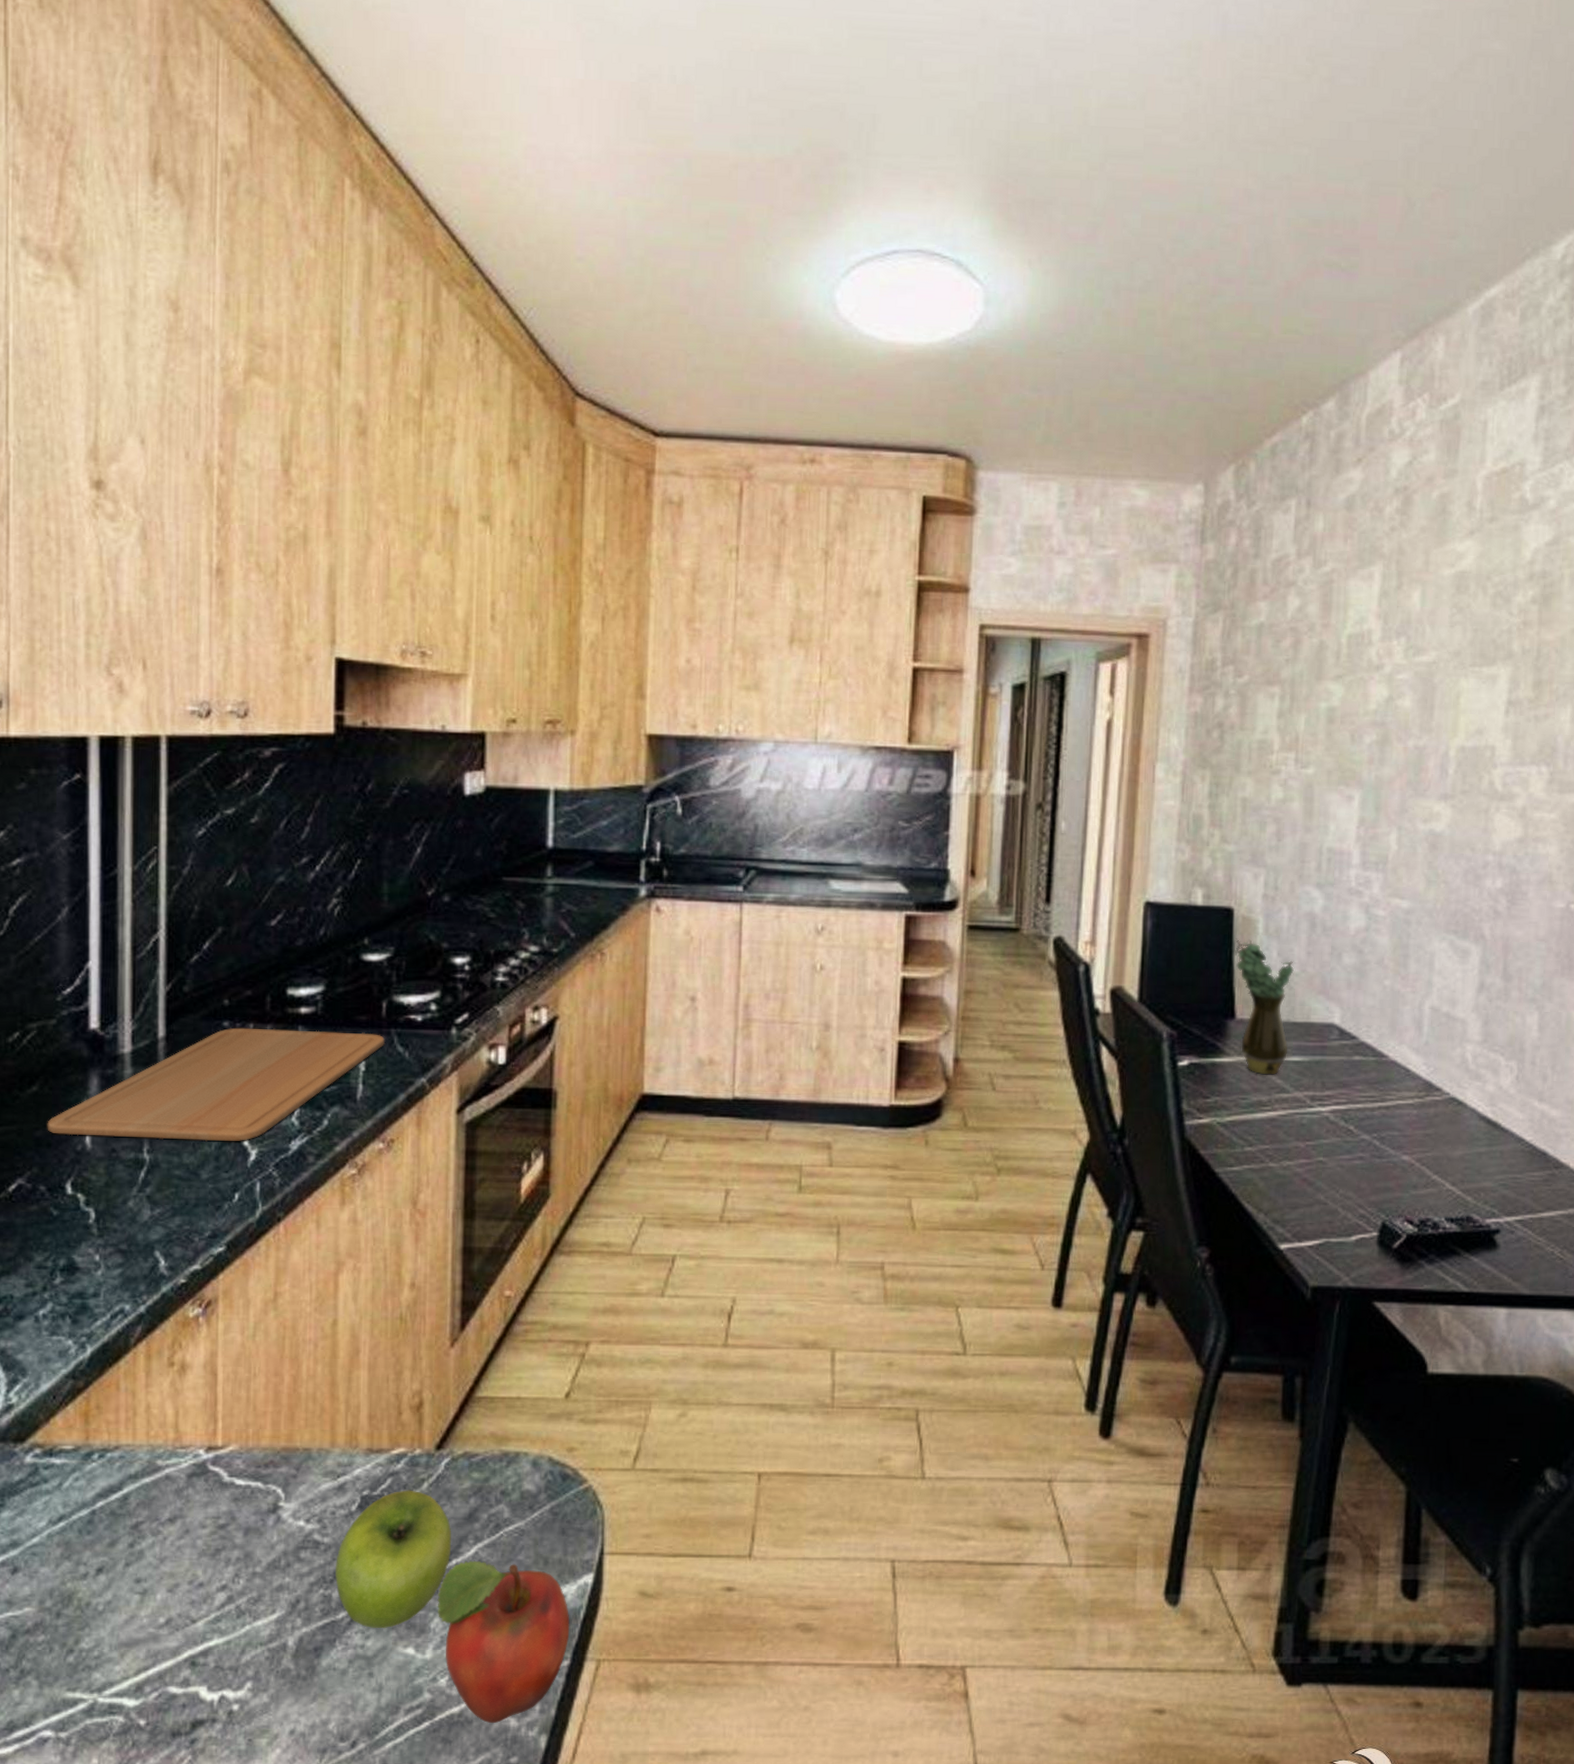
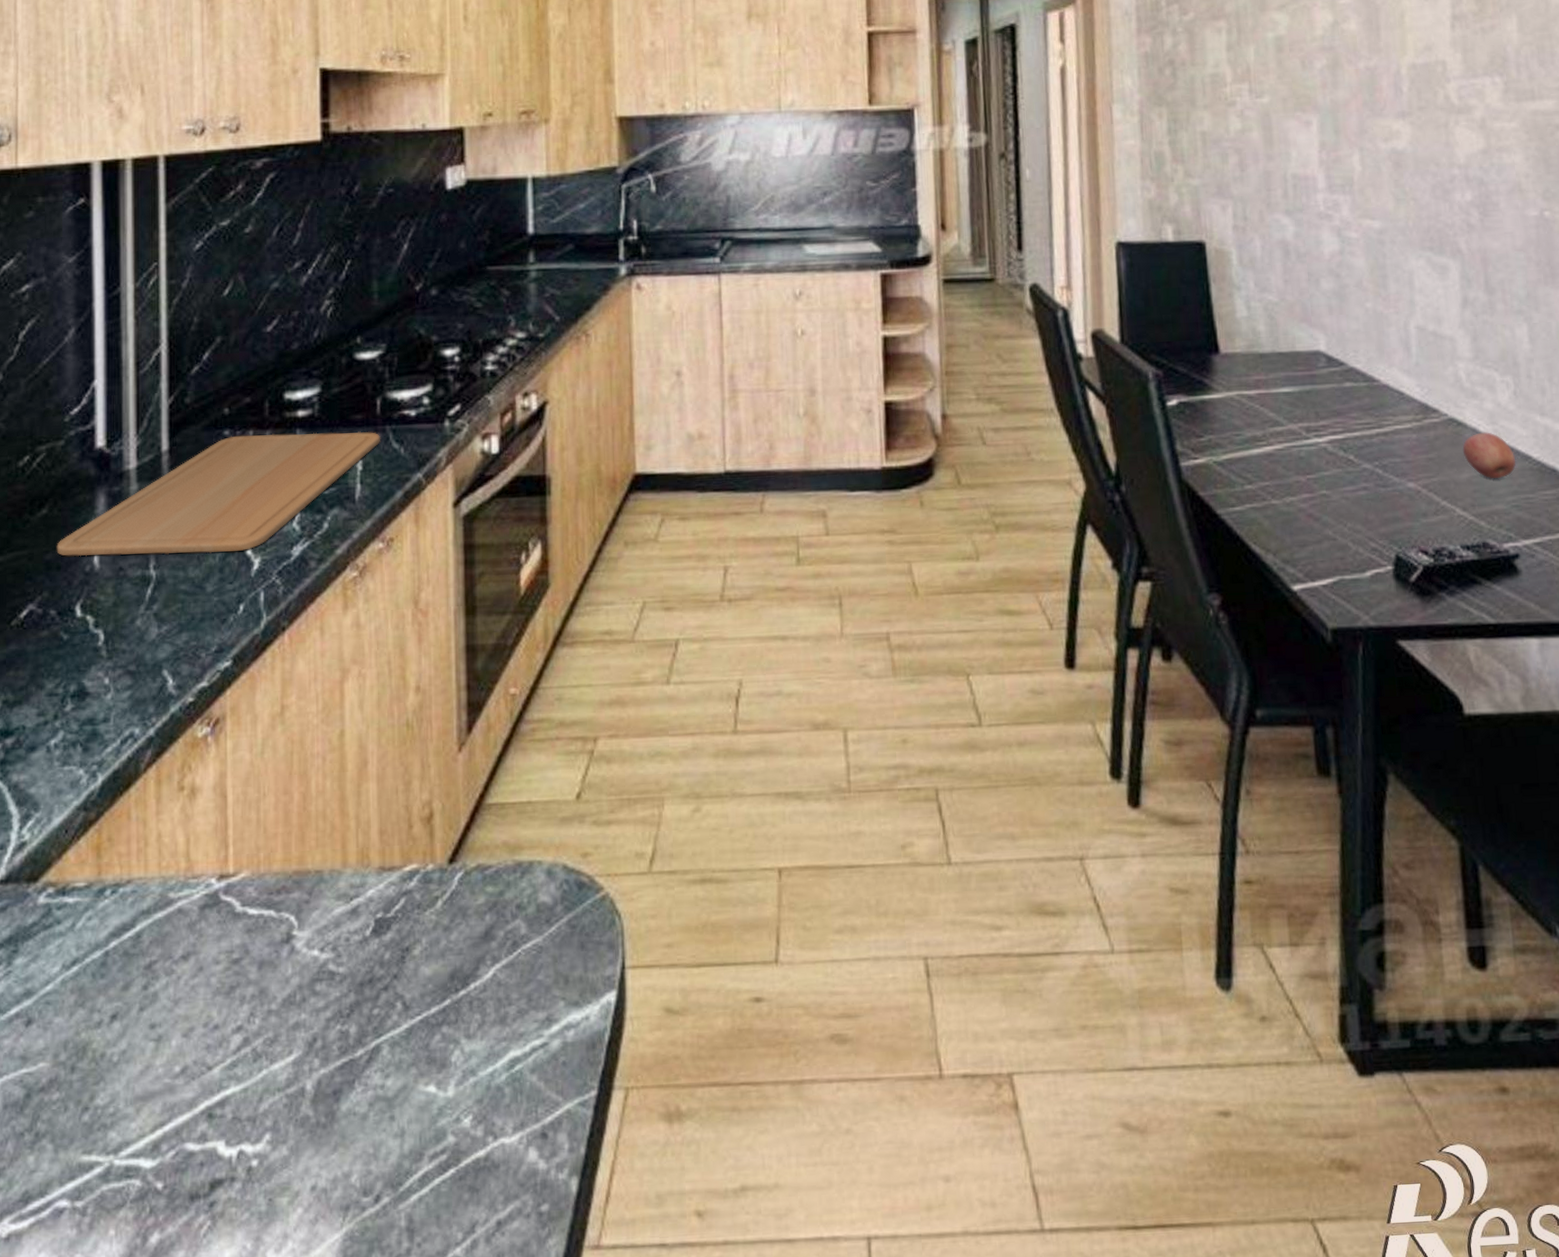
fruit: present [335,1490,452,1629] -> none [351,909,469,1066]
fruit: present [437,1560,570,1724] -> none [457,983,595,1167]
vase: present [1234,938,1294,1075] -> none [1210,271,1277,409]
fruit: none [1459,1113,1509,1158] -> present [1462,432,1516,479]

